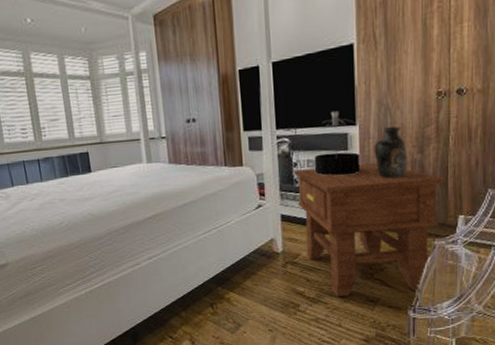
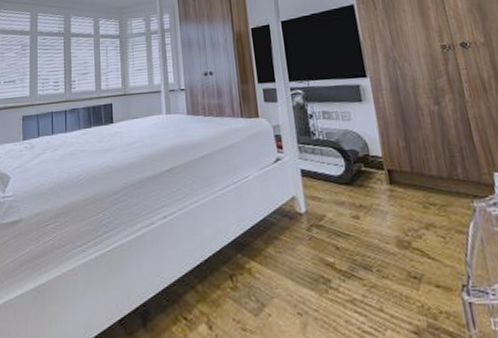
side table: present [293,163,445,297] -> none [309,115,474,270]
table lamp: present [315,110,360,176] -> none [330,63,378,128]
decorative vase: present [374,126,407,179] -> none [387,78,427,132]

